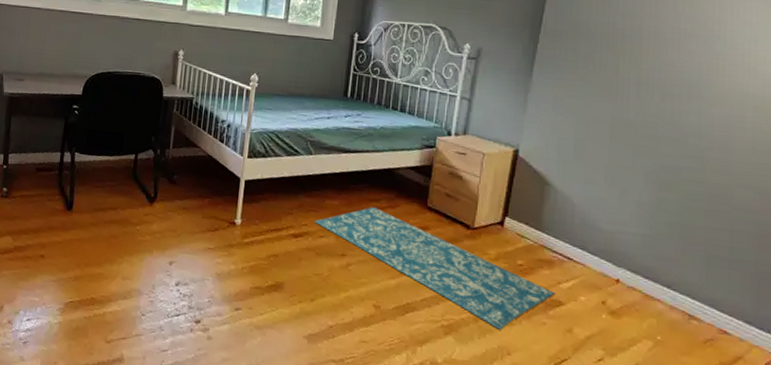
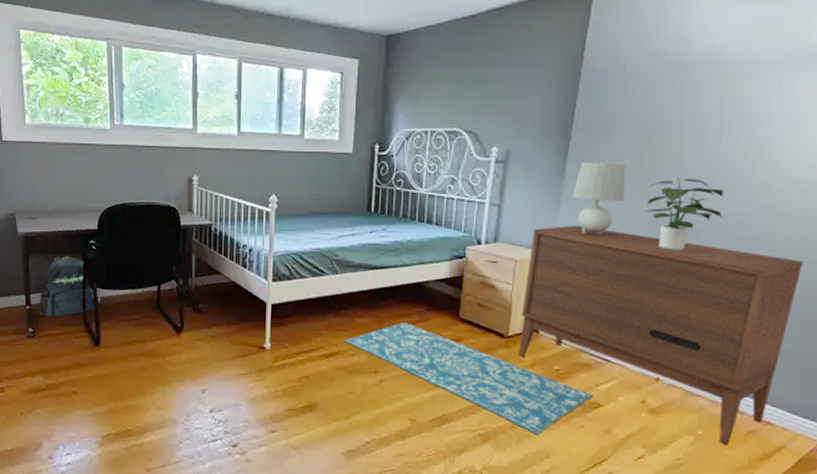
backpack: none [16,118,78,179] -> present [40,255,101,317]
dresser: none [483,123,757,353] -> present [519,225,804,446]
table lamp: none [539,63,590,135] -> present [572,161,626,235]
potted plant: none [608,84,681,155] -> present [646,176,724,250]

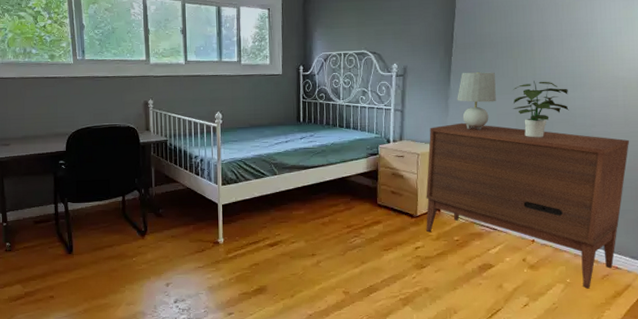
backpack: present [40,255,101,317] -> none [15,175,72,231]
rug: present [344,322,593,435] -> none [285,211,486,295]

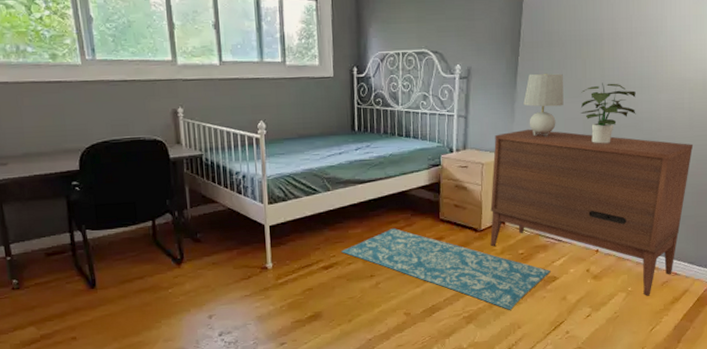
rug: none [285,211,486,295] -> present [341,228,551,310]

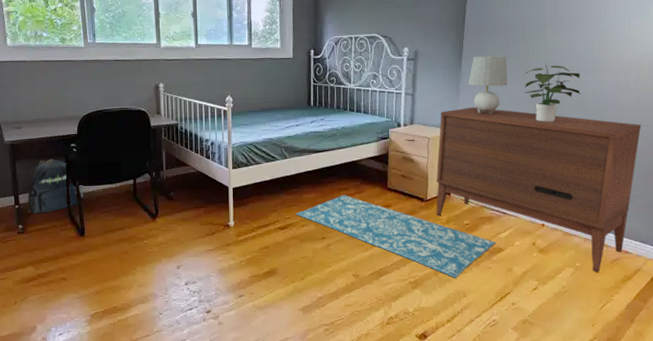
backpack: none [21,199,92,266] -> present [27,158,83,214]

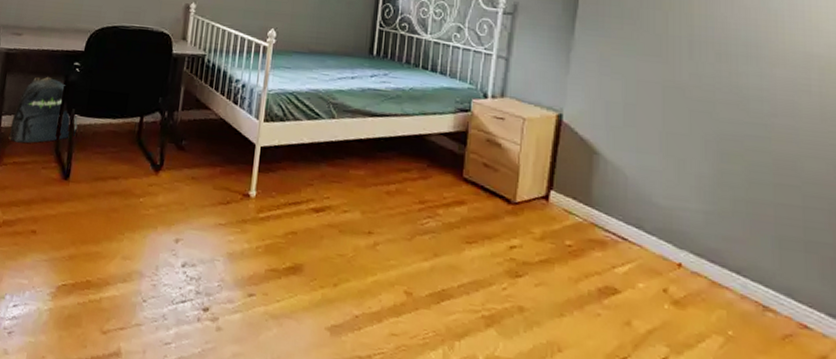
rug: present [296,195,496,278] -> none [337,178,610,322]
dresser: present [436,106,642,273] -> none [527,85,828,351]
table lamp: present [468,55,508,114] -> none [582,19,636,98]
potted plant: present [524,64,581,122] -> none [659,42,739,121]

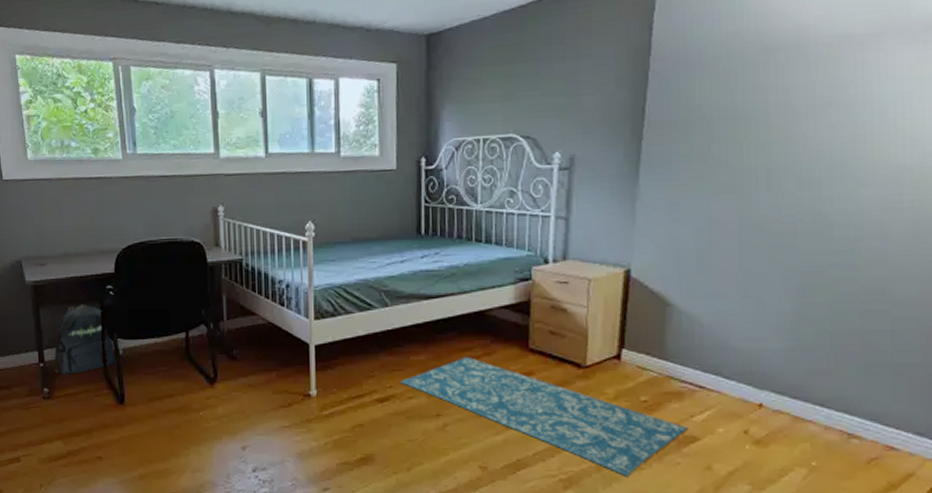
rug: none [337,178,610,322] -> present [400,357,688,476]

